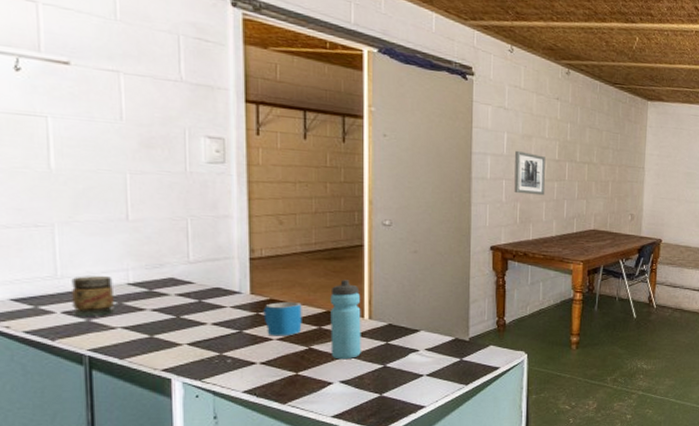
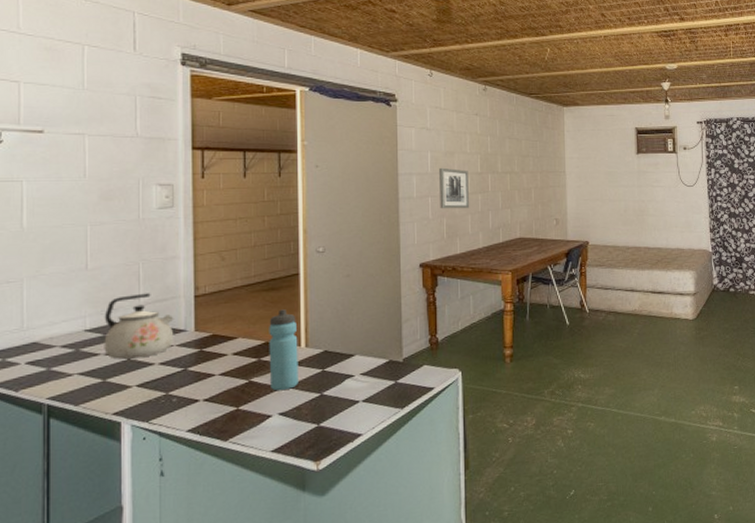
jar: present [71,275,115,316] -> none [35,324,73,365]
kettle: none [149,251,228,317] -> present [104,293,174,359]
mug: present [263,302,302,336] -> none [206,336,243,372]

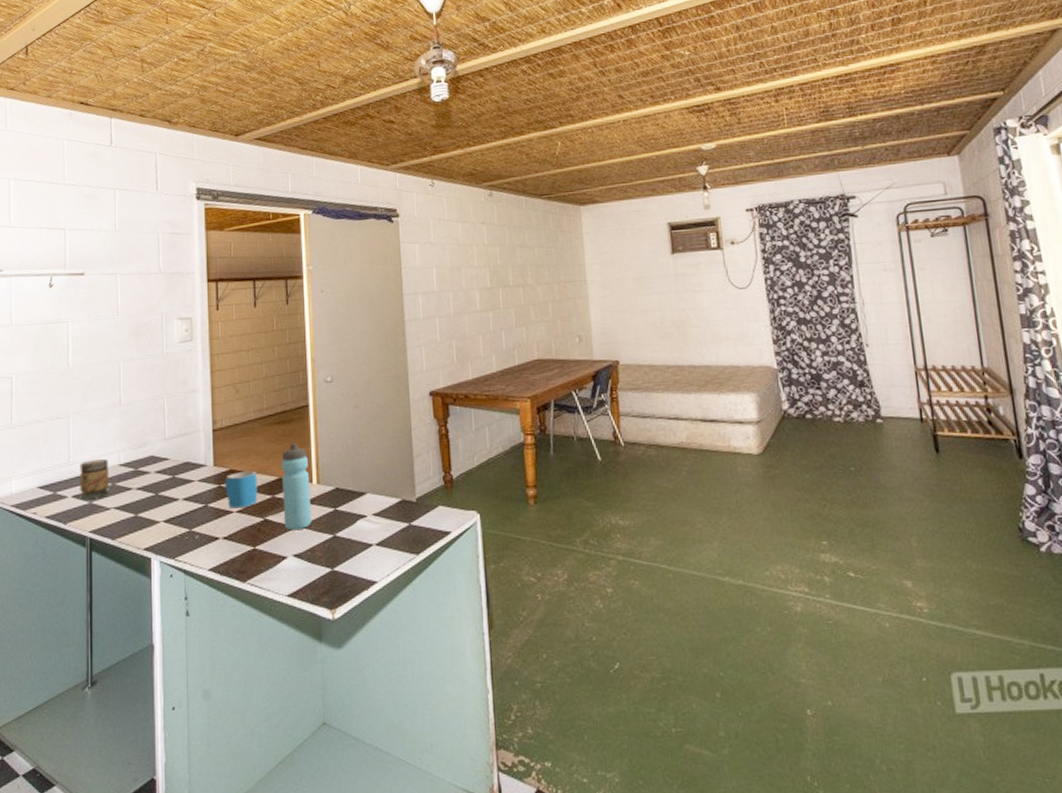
jar: none [35,324,73,365] -> present [80,458,110,499]
kettle: present [104,293,174,359] -> none [135,427,196,494]
mug: none [206,336,243,372] -> present [224,471,258,509]
wall art: present [439,167,470,209] -> none [446,284,481,331]

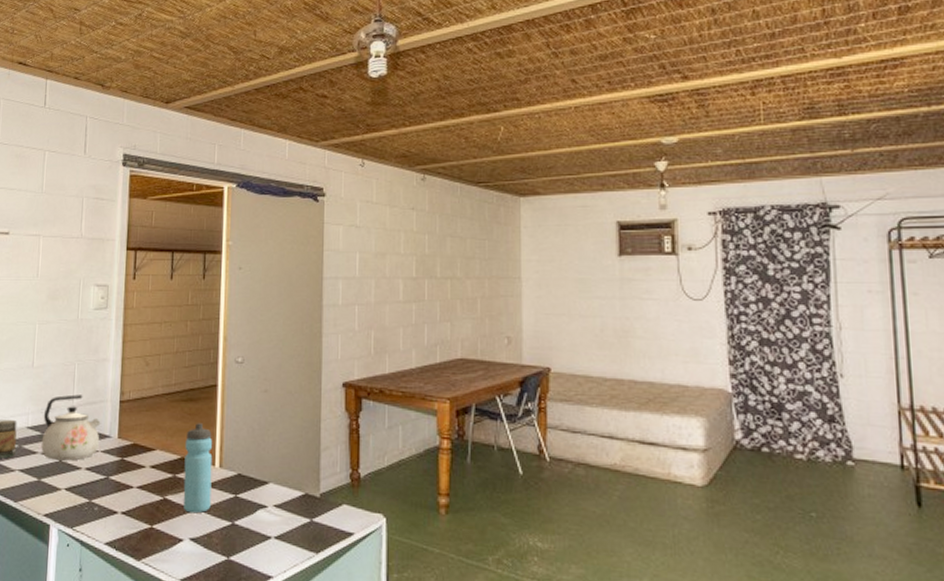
kettle: none [135,427,196,494] -> present [41,394,101,461]
mug: present [224,471,258,509] -> none [127,447,160,485]

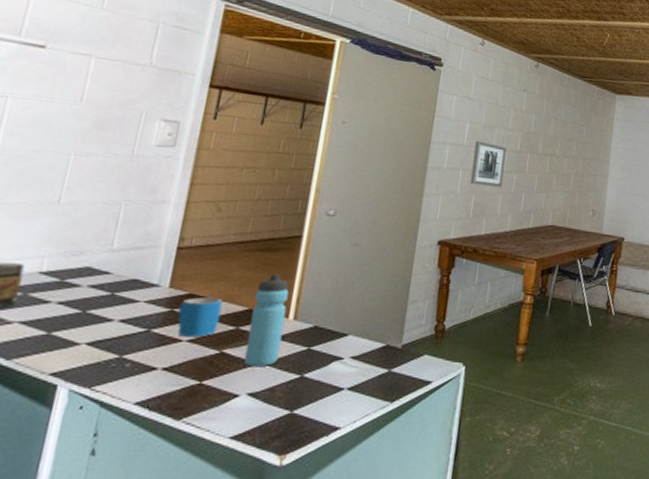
kettle: present [41,394,101,461] -> none [56,237,149,312]
mug: none [127,447,160,485] -> present [177,297,223,338]
wall art: none [368,271,402,320] -> present [470,140,507,188]

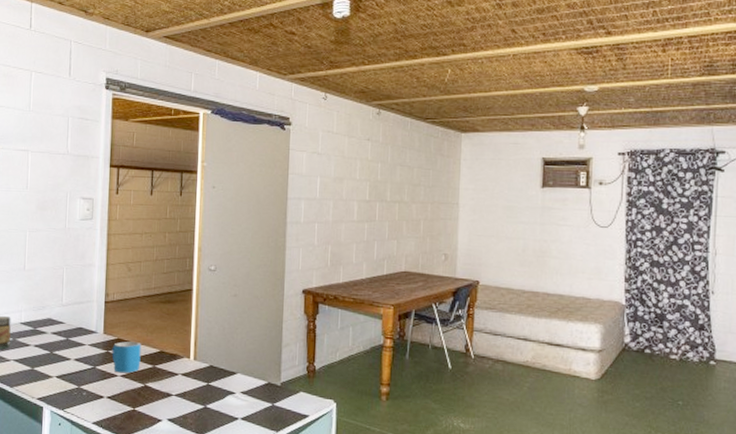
water bottle: present [244,274,289,368] -> none [162,322,188,399]
wall art: present [470,140,507,188] -> none [326,193,356,237]

